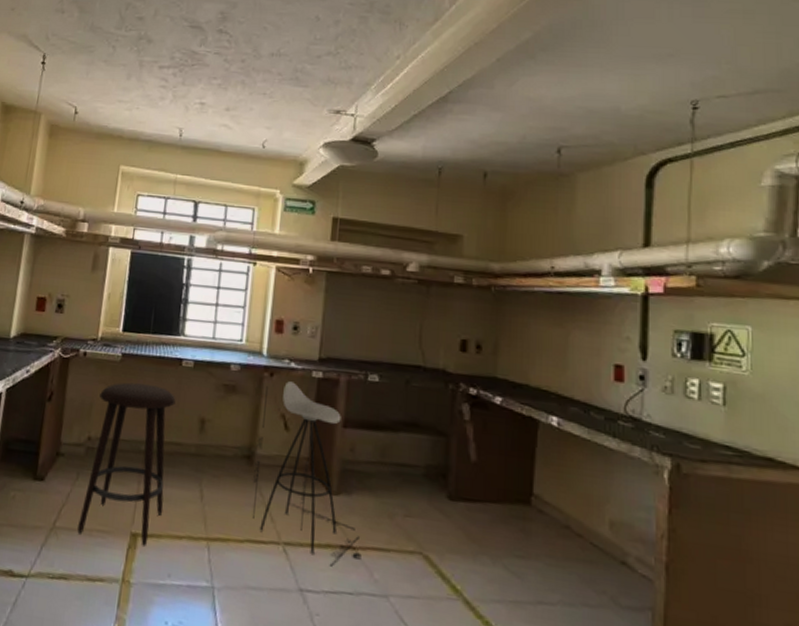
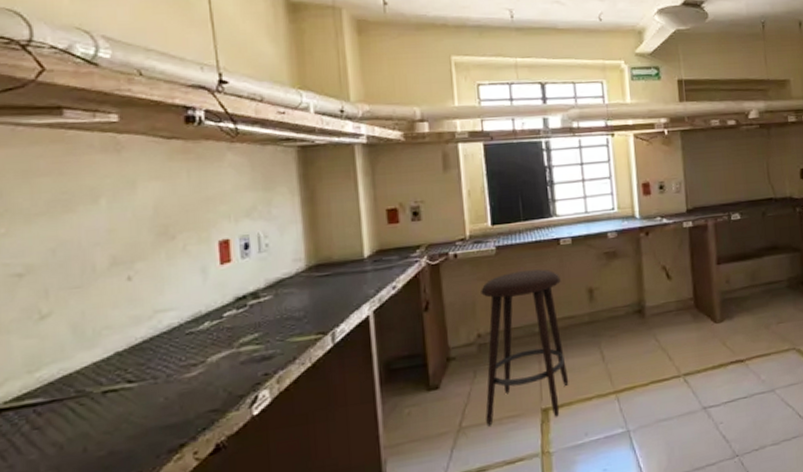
stool: present [253,381,361,567] -> none [644,236,749,382]

